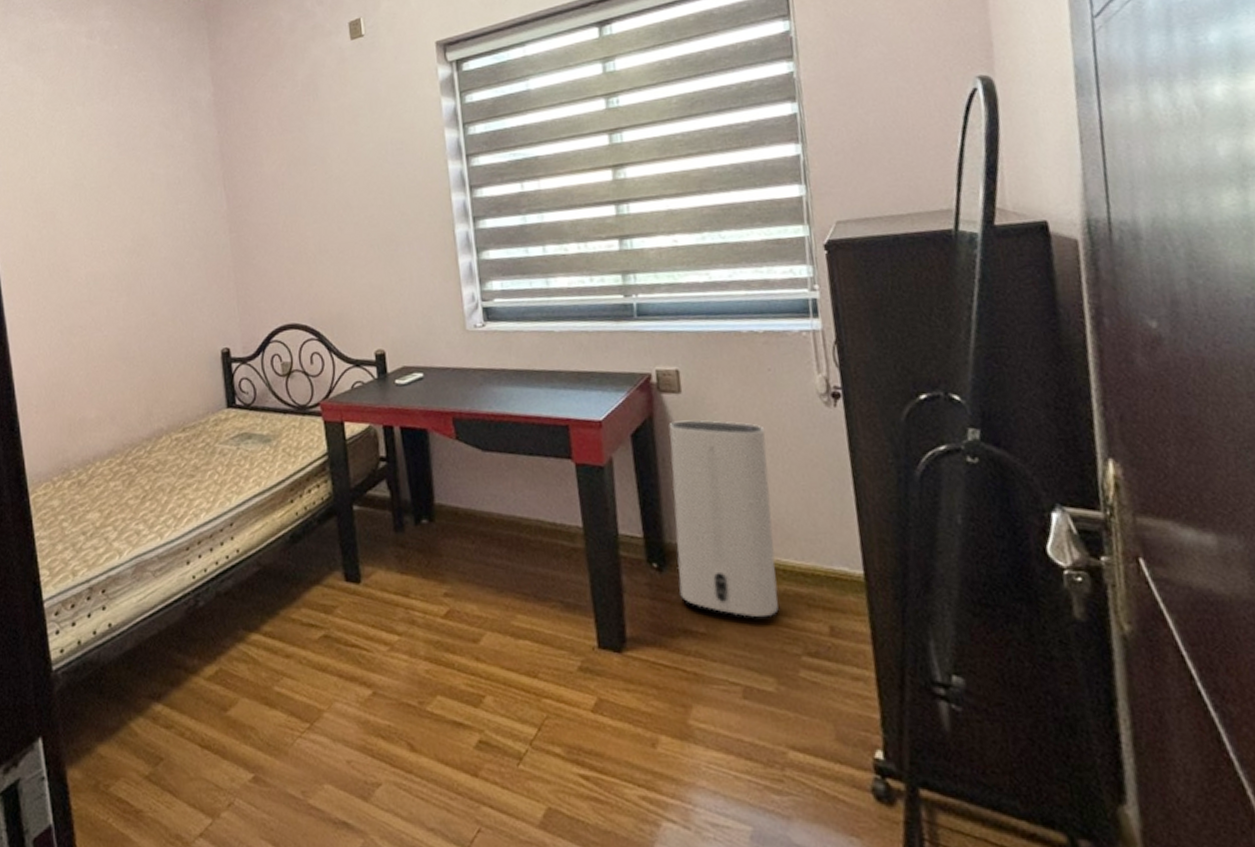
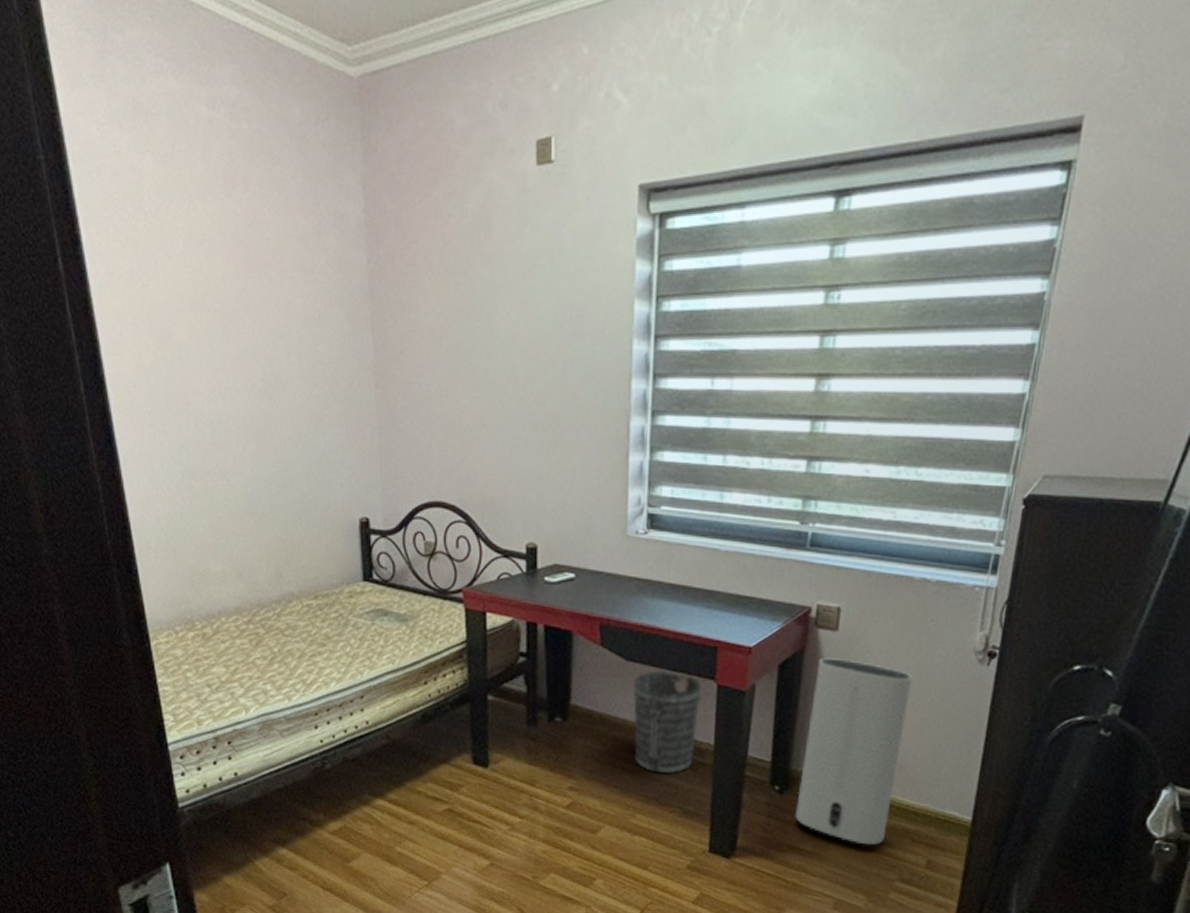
wastebasket: none [492,456,565,566] -> present [633,671,702,774]

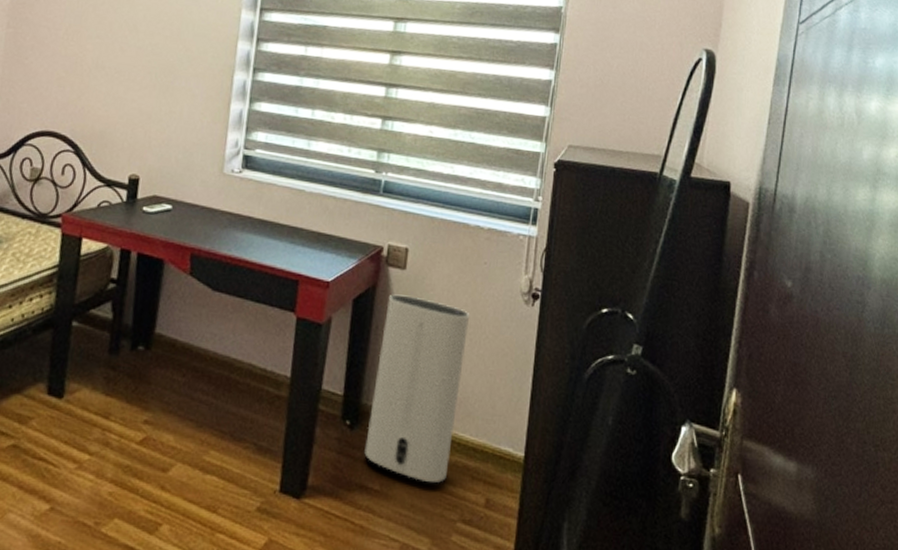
wastebasket: present [633,671,702,774] -> none [212,302,283,408]

